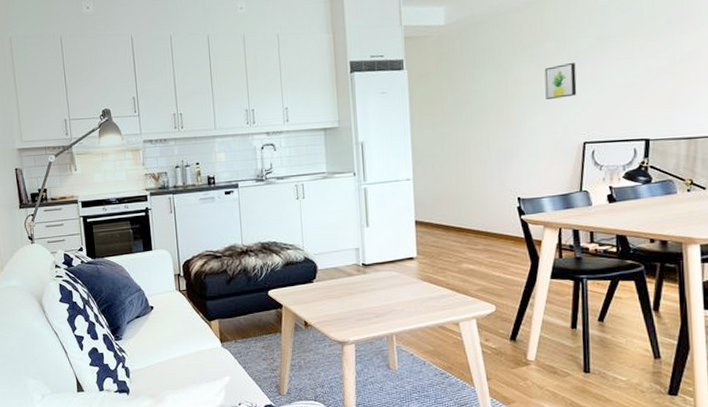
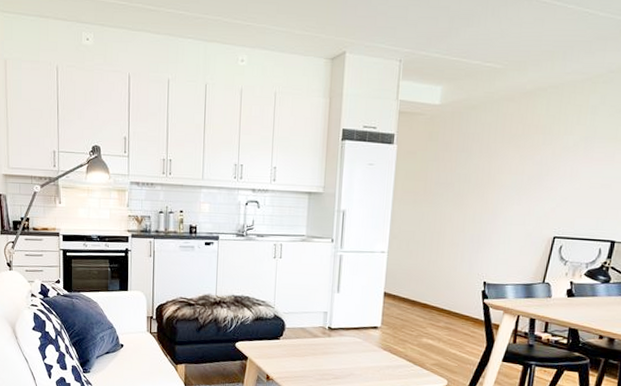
wall art: present [544,62,577,99] -> none [525,157,559,192]

